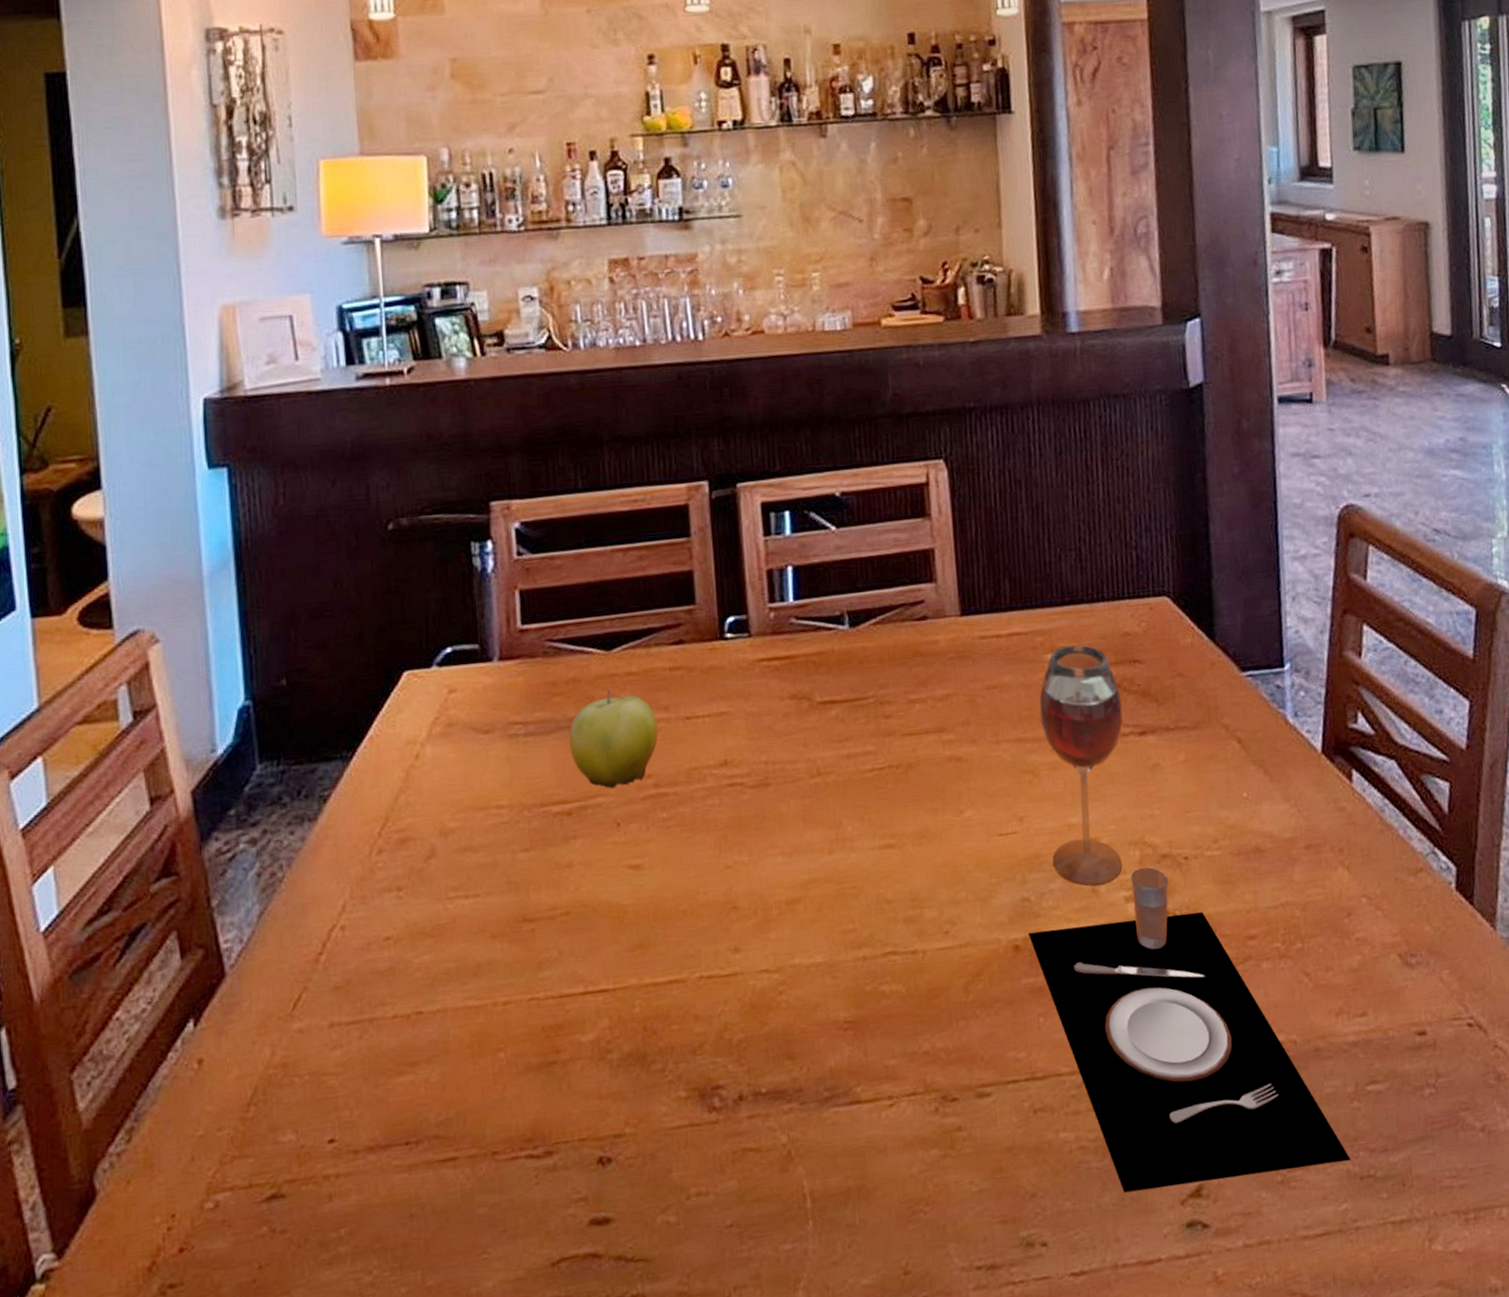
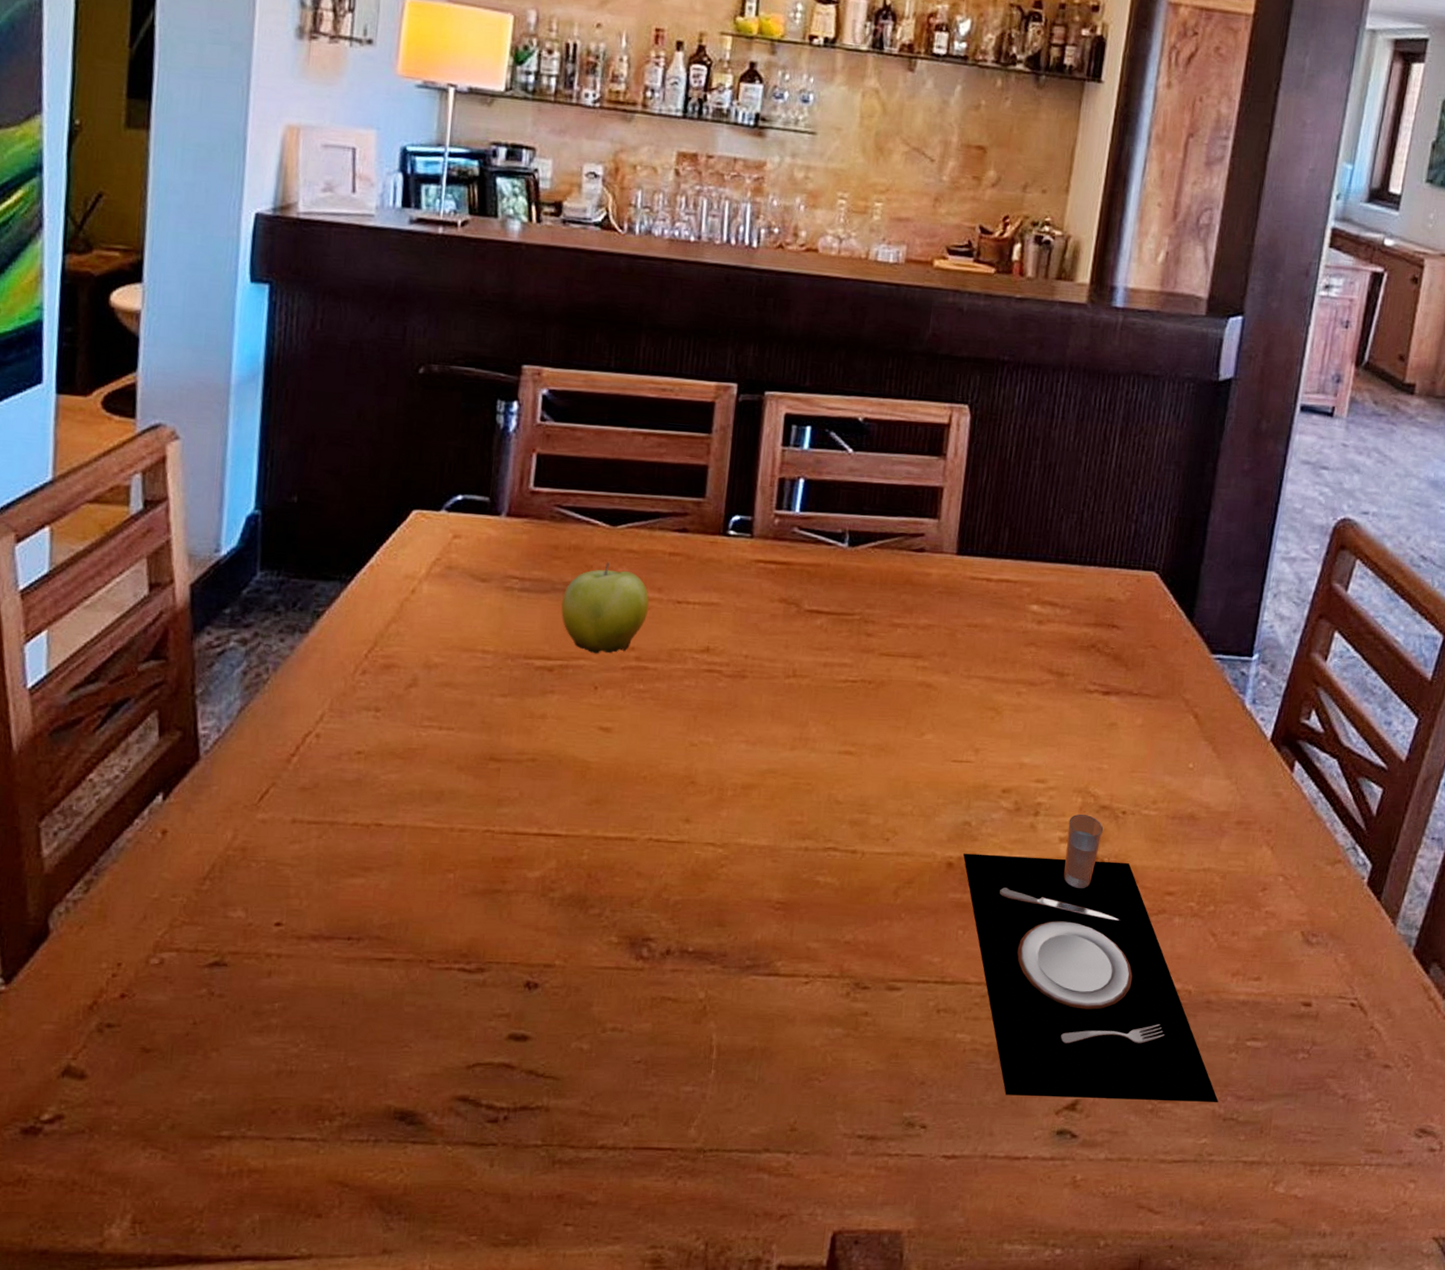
wineglass: present [1039,645,1123,886] -> none [999,600,1094,823]

